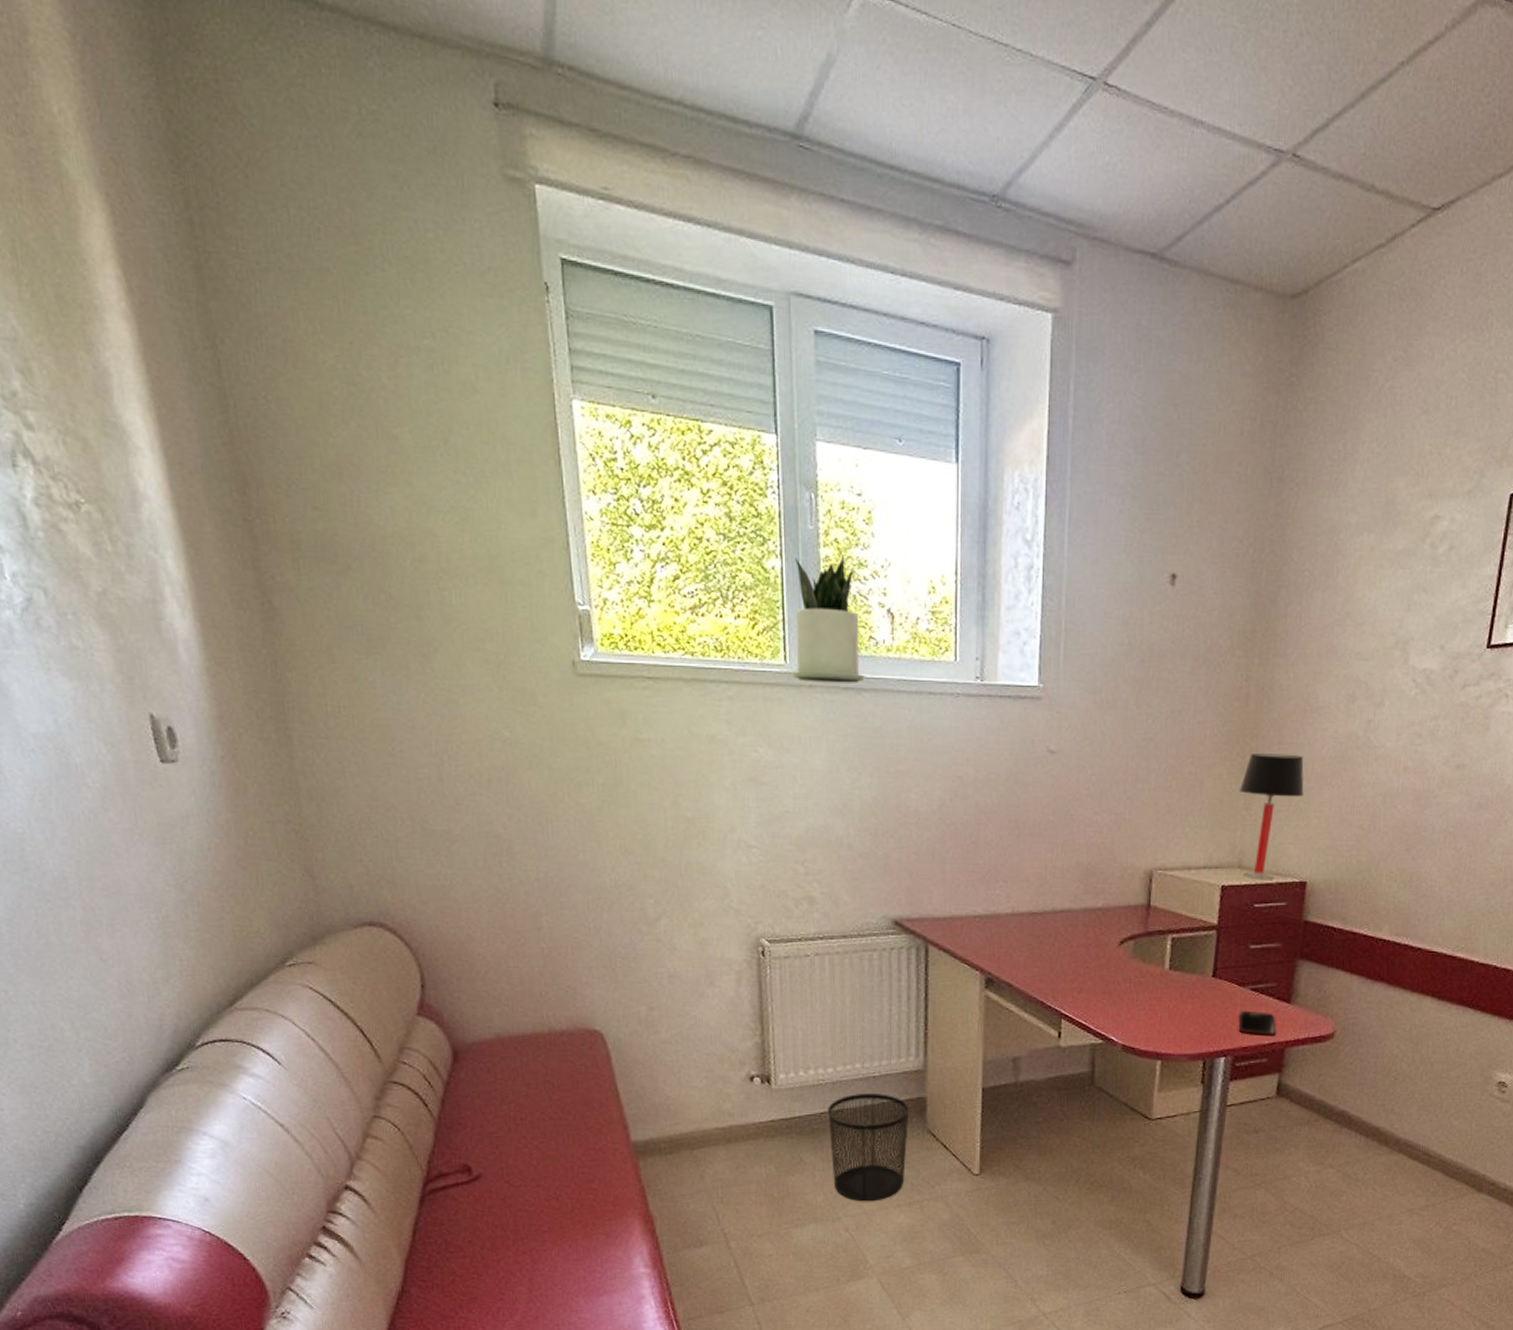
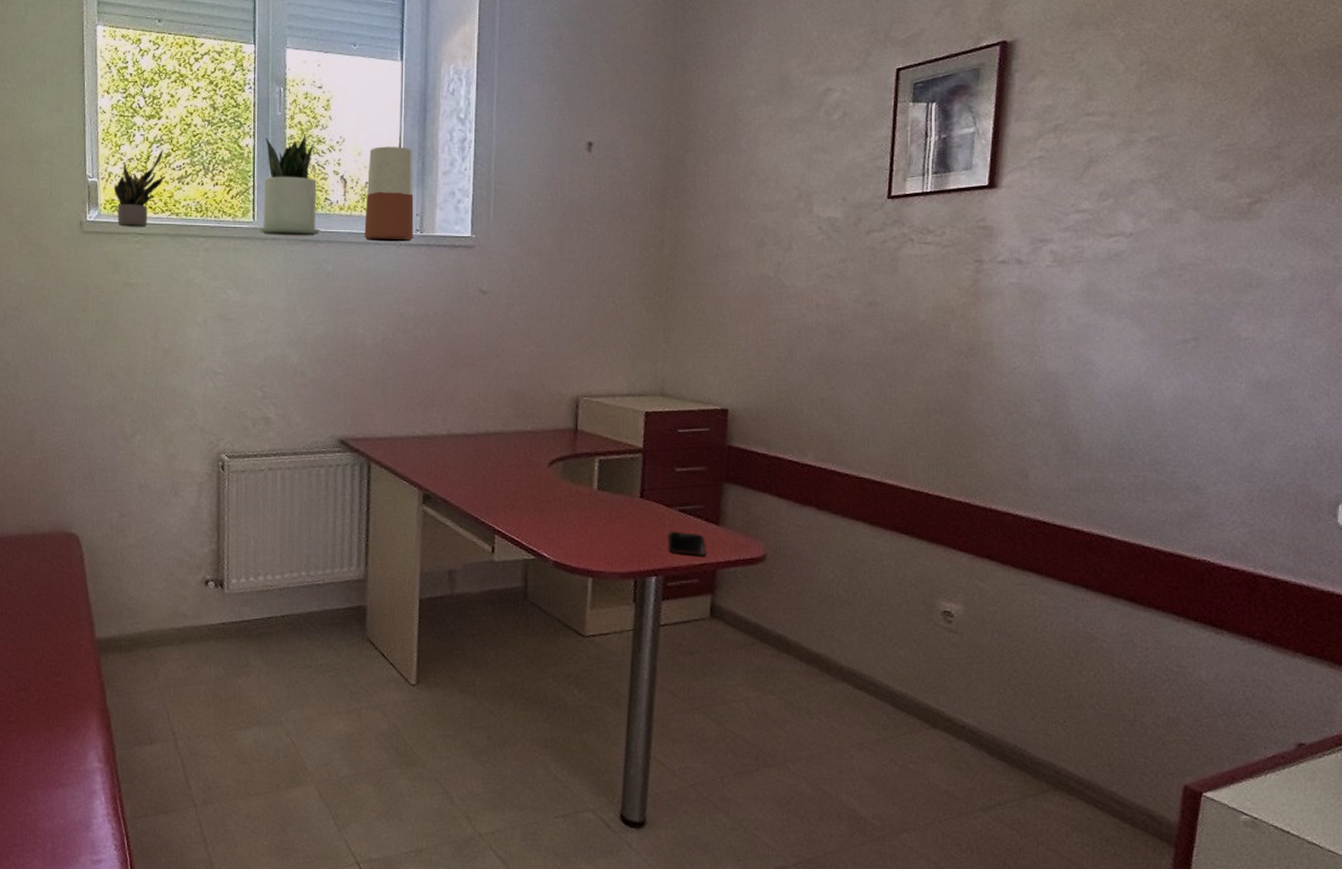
potted plant: none [612,570,673,669] -> present [114,149,164,227]
waste bin: present [828,1092,910,1201] -> none [274,599,350,706]
vase: none [916,573,973,692] -> present [364,146,414,242]
table lamp: present [1240,753,1304,880] -> none [659,293,720,407]

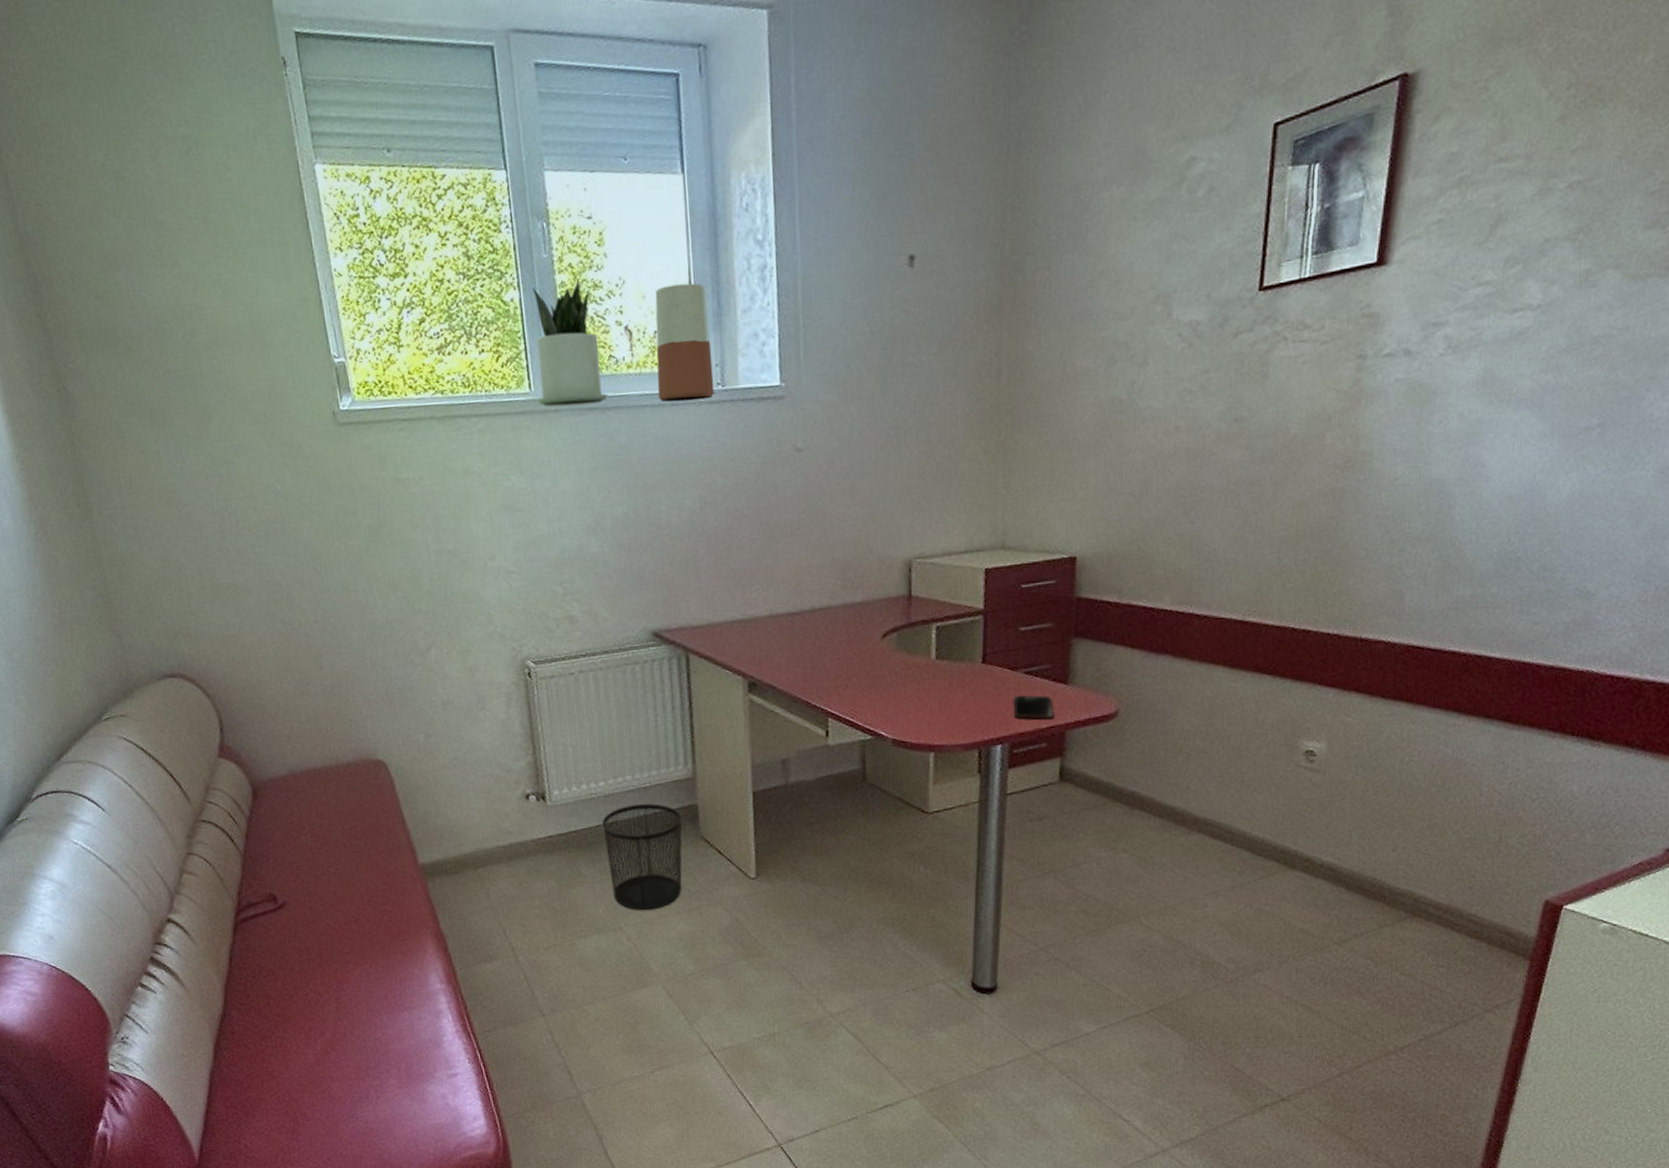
potted plant: present [114,149,164,227] -> none [365,314,421,414]
waste bin: none [274,599,350,706] -> present [602,803,683,910]

